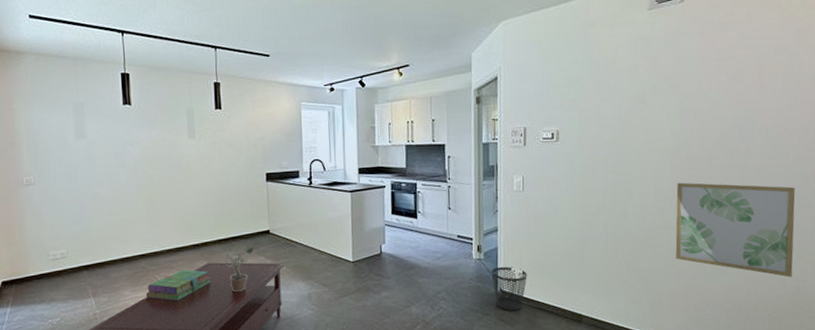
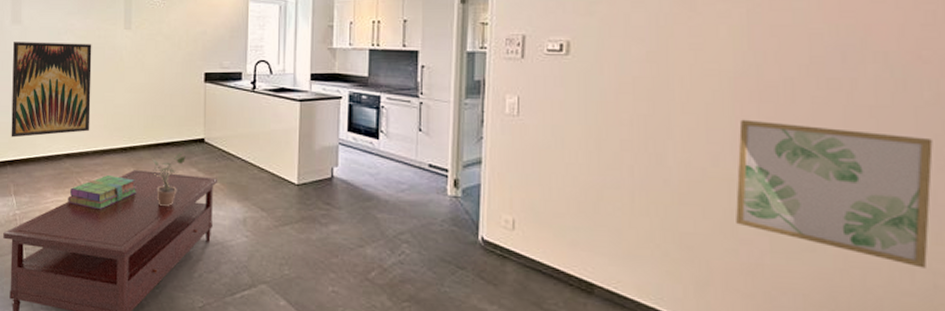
wall art: none [80,153,163,244] -> present [11,42,92,138]
wastebasket: present [491,266,528,311] -> none [470,208,519,269]

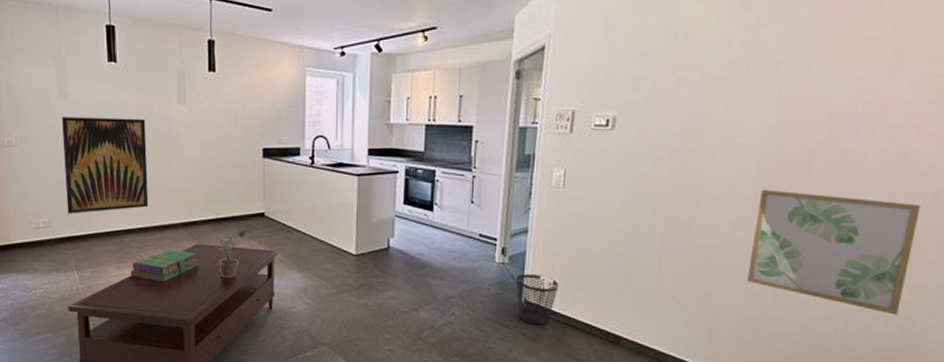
wastebasket: none [470,208,519,269] -> present [515,273,559,326]

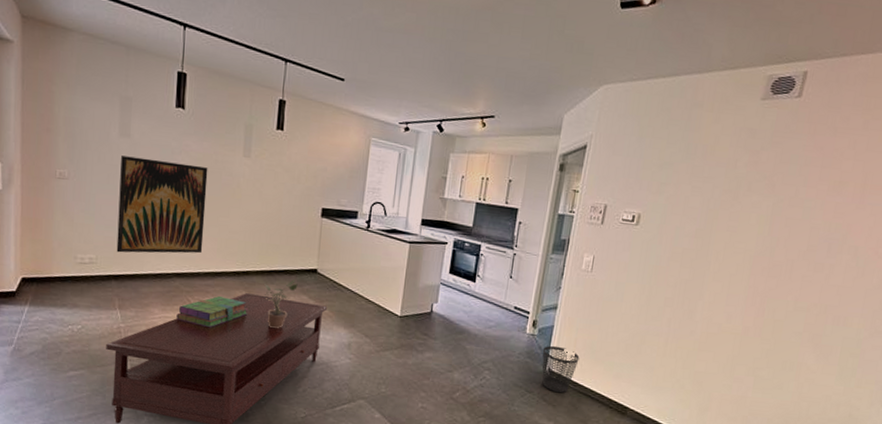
wall art: present [747,189,921,315] -> none [734,289,871,403]

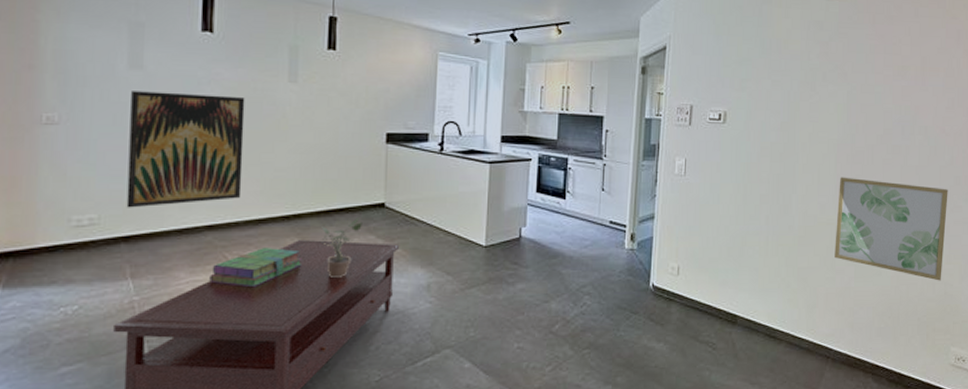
wastebasket: present [542,345,580,393] -> none [644,258,683,310]
wall art: none [734,289,871,403] -> present [834,177,948,281]

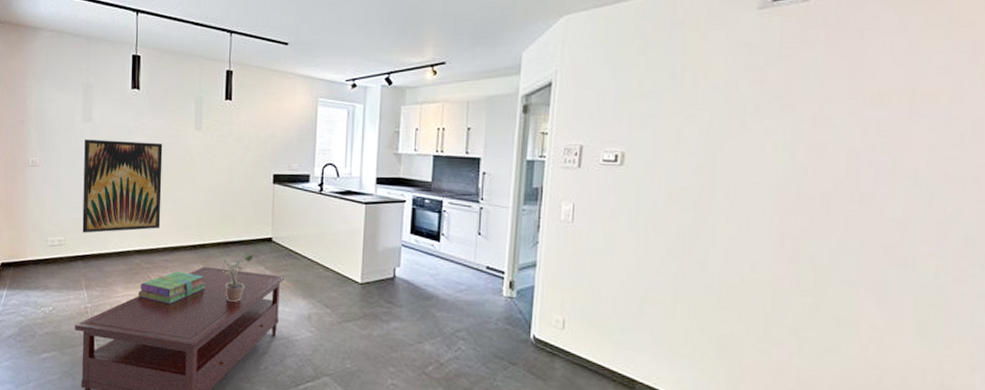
wall art: present [834,177,948,281] -> none [769,230,952,370]

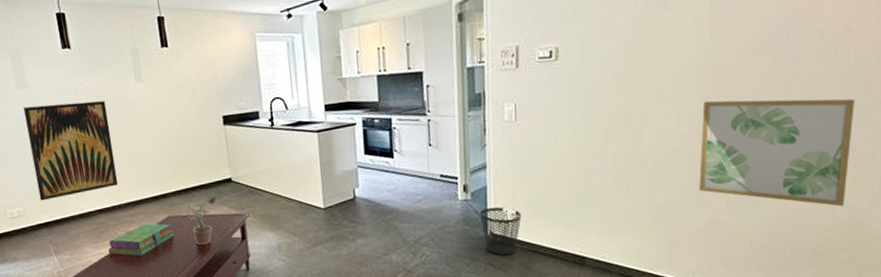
wastebasket: none [524,309,569,365] -> present [479,206,522,256]
wall art: none [769,230,952,370] -> present [699,98,855,207]

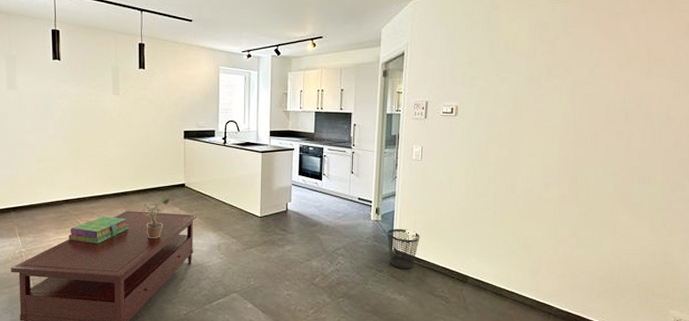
wall art: present [24,101,119,201] -> none [11,105,86,188]
wall art: present [699,98,855,207] -> none [557,160,672,252]

